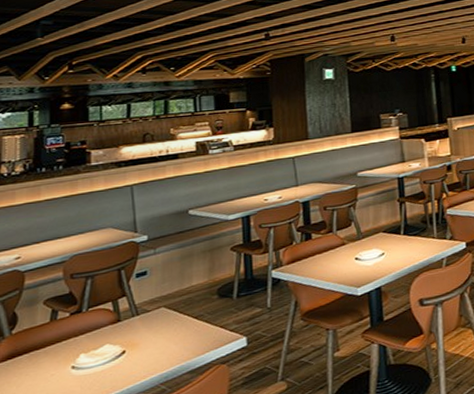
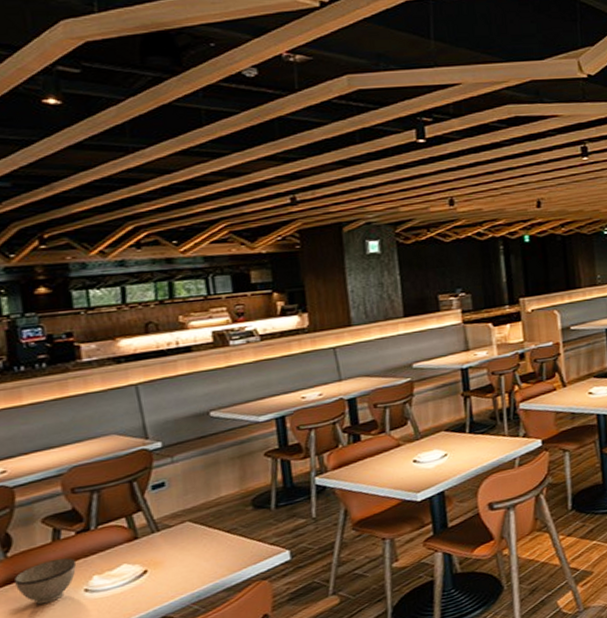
bowl: none [14,337,68,379] -> present [13,558,77,605]

